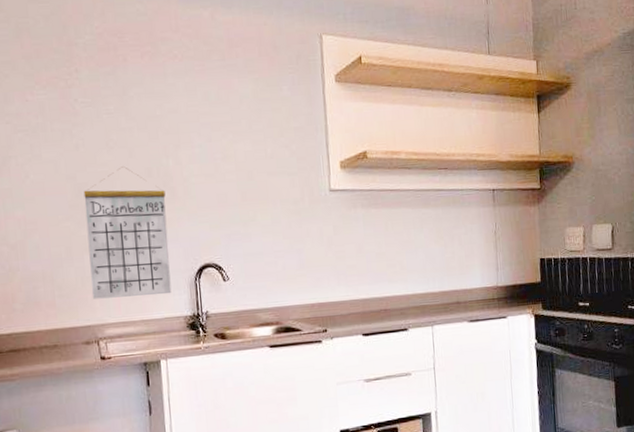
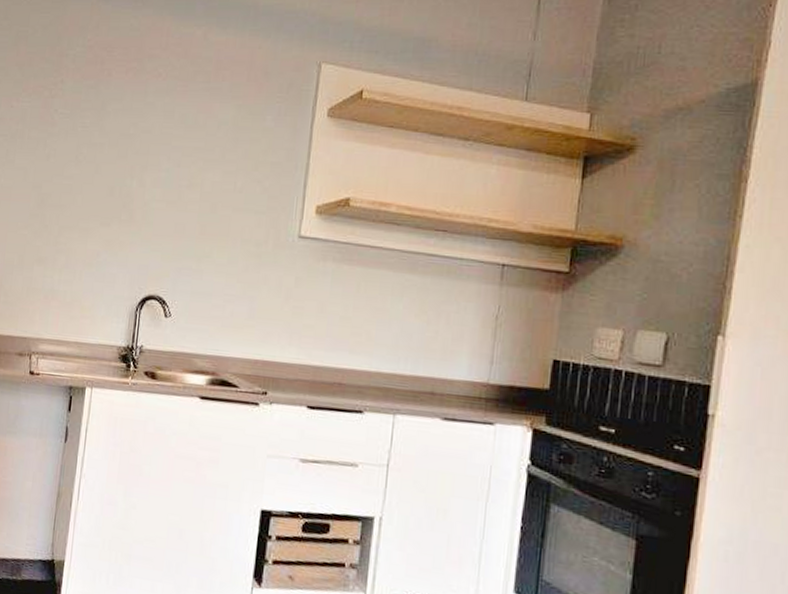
calendar: present [83,166,172,299] -> none [33,182,123,320]

